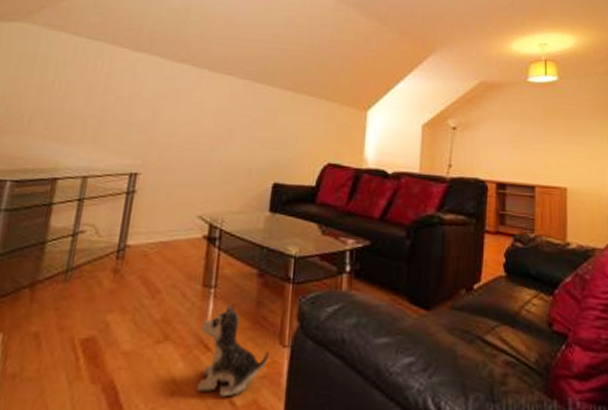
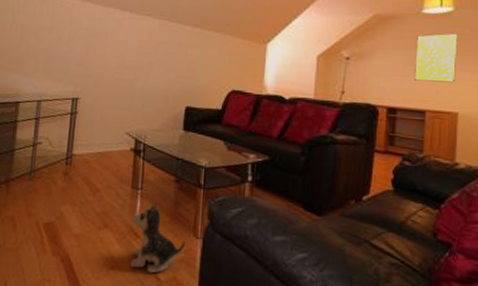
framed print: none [522,103,563,156] -> present [414,33,458,83]

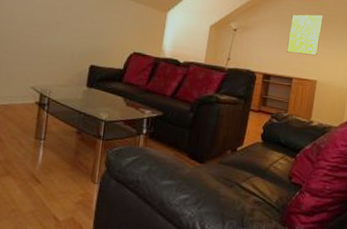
plush toy: present [129,204,186,274] -> none [30,153,84,215]

